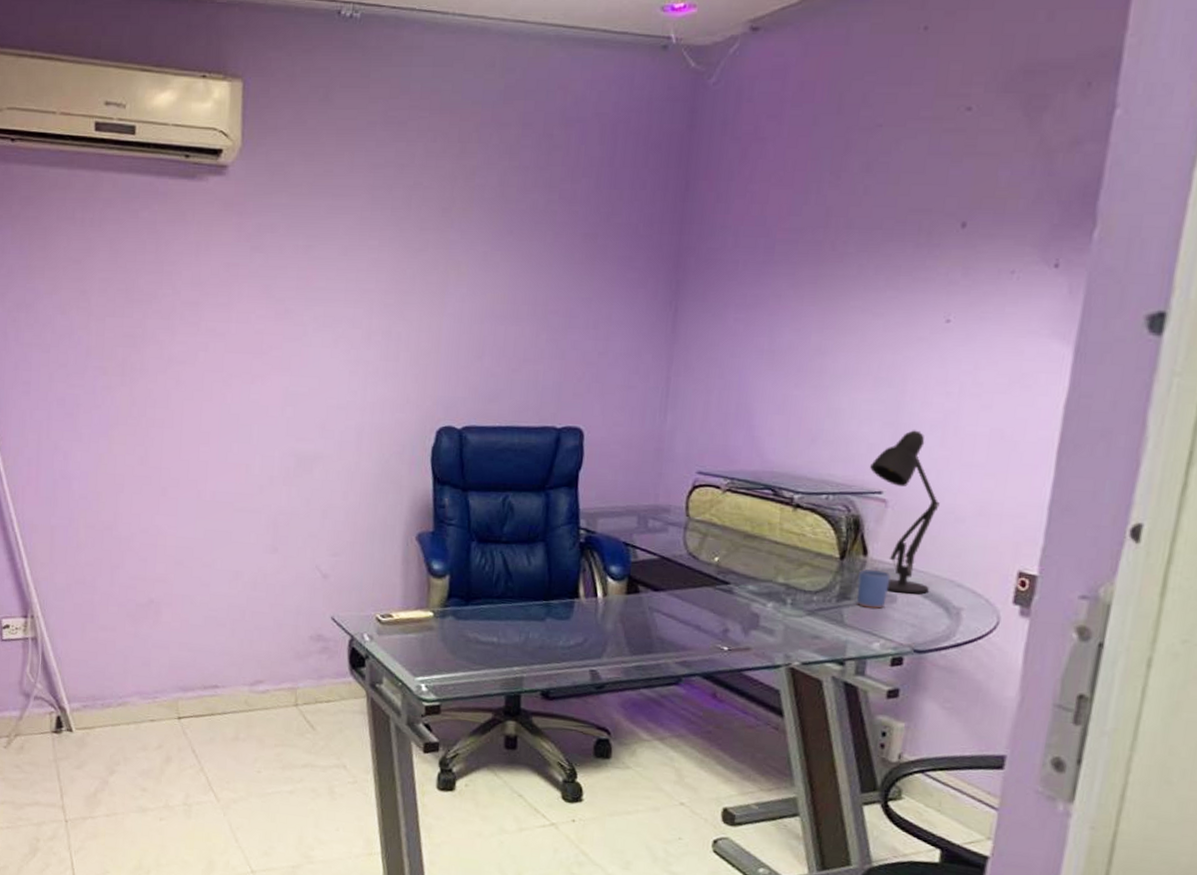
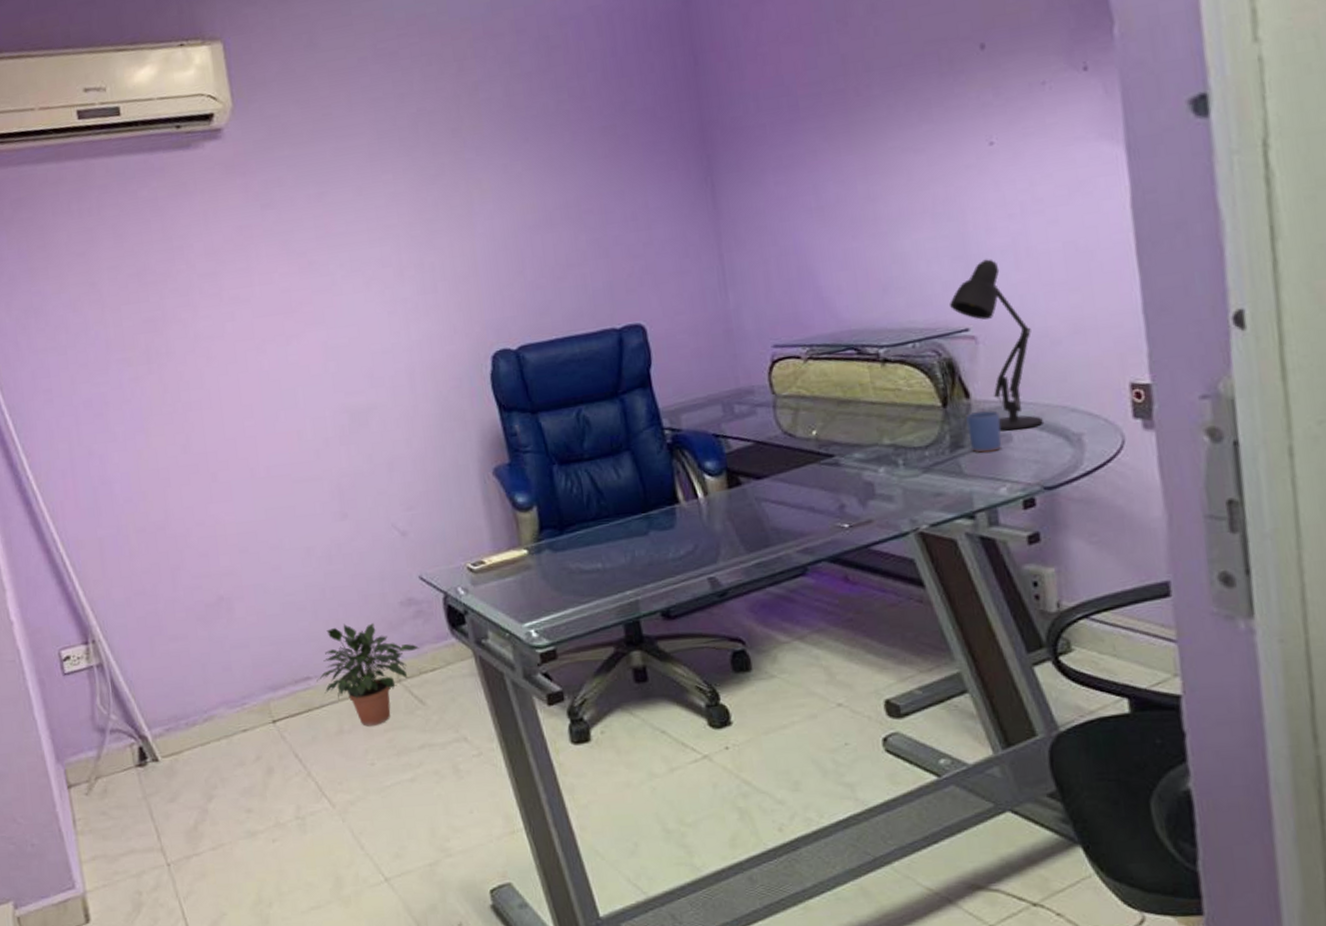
potted plant: none [223,645,319,740] -> present [316,623,419,727]

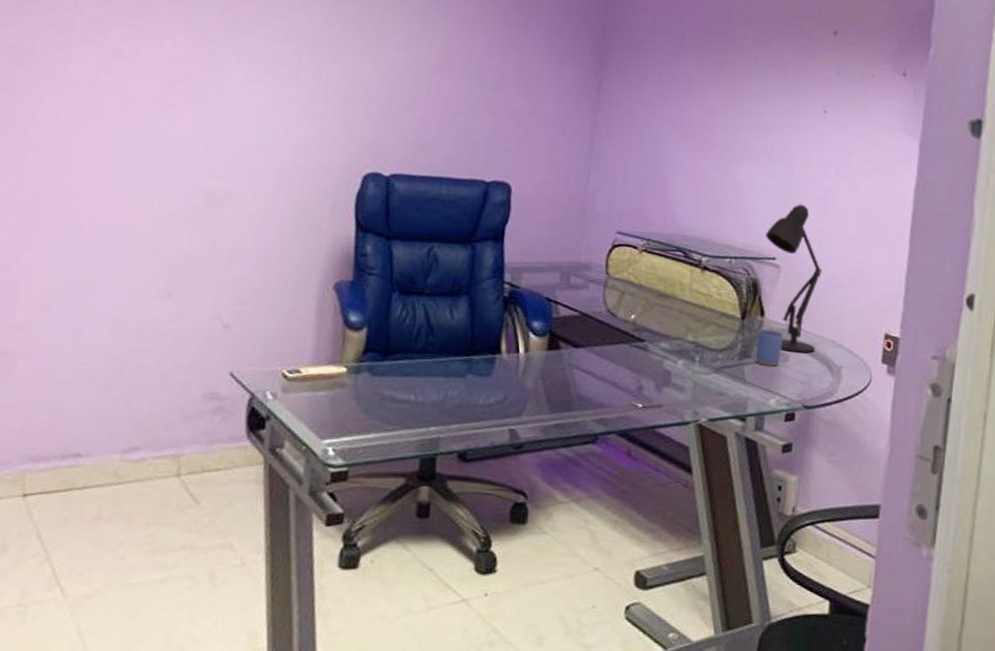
potted plant: present [316,623,419,727] -> none [87,405,209,518]

